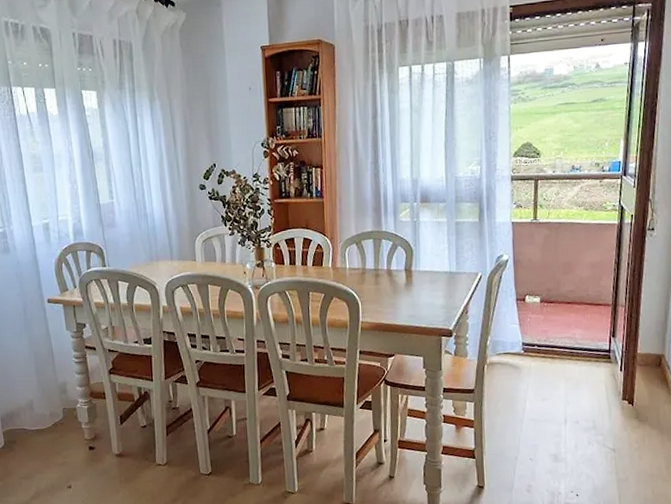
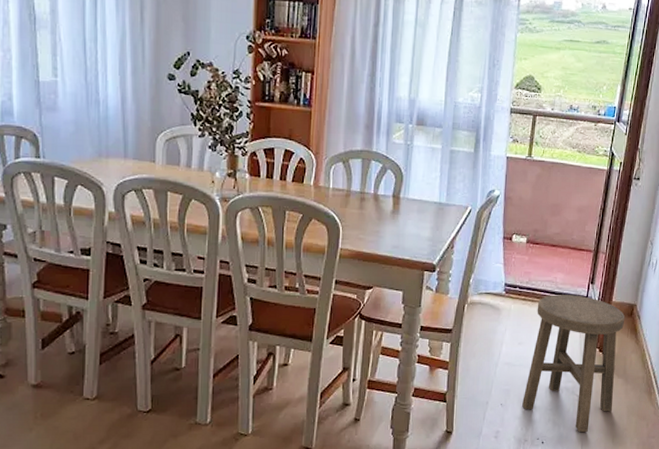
stool: none [552,349,653,485] -> present [522,295,625,433]

